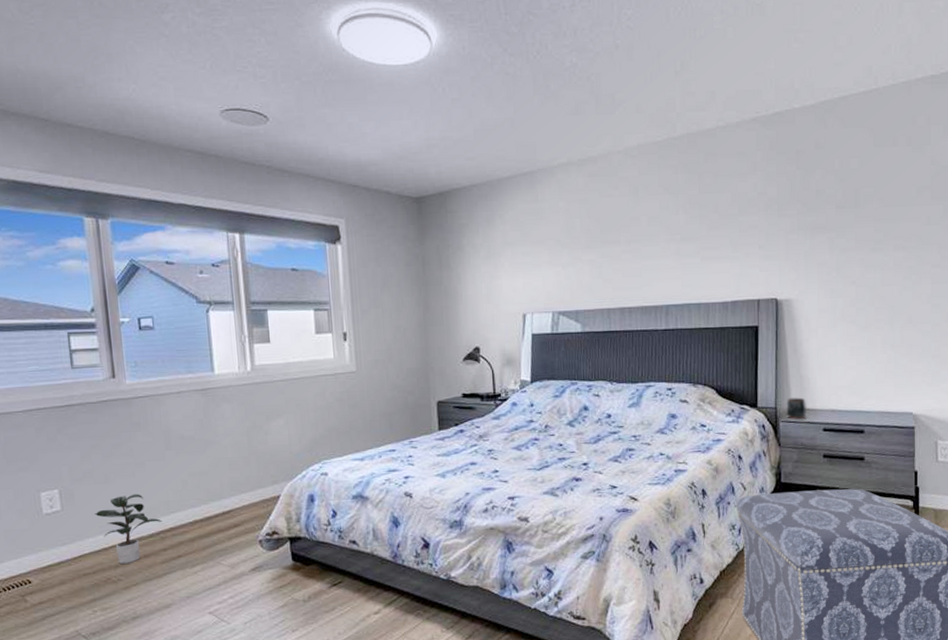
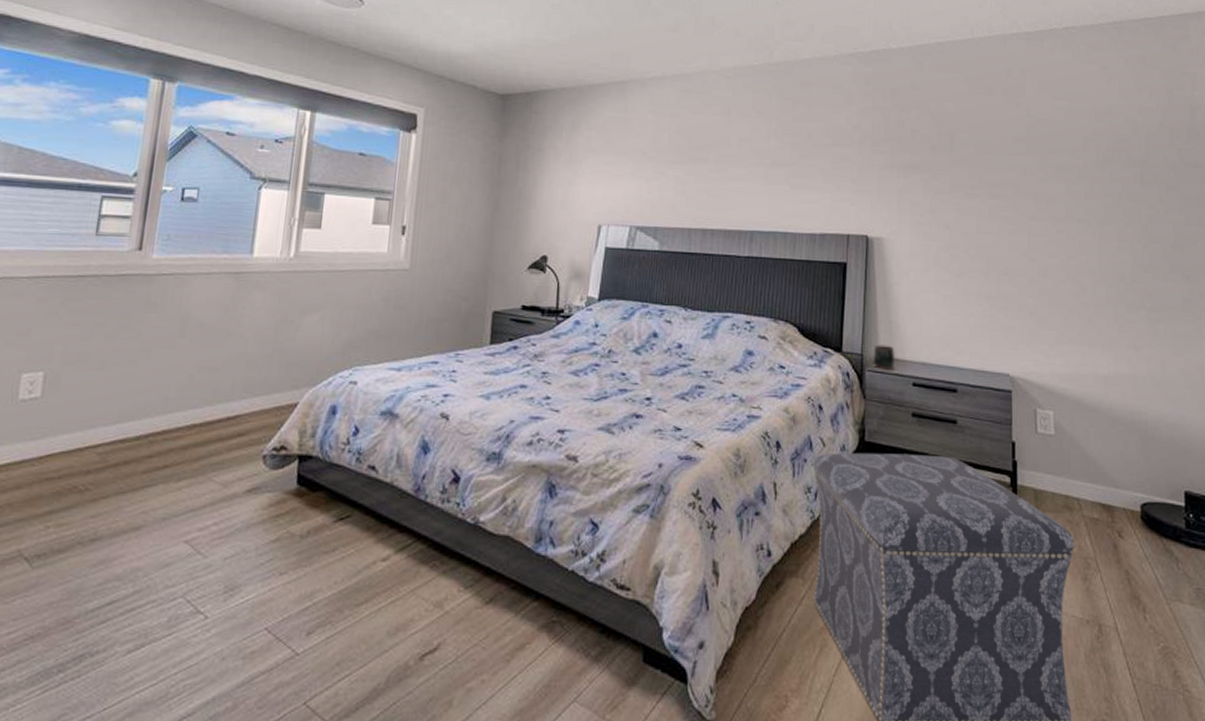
potted plant: present [95,493,162,565] -> none [78,385,155,471]

